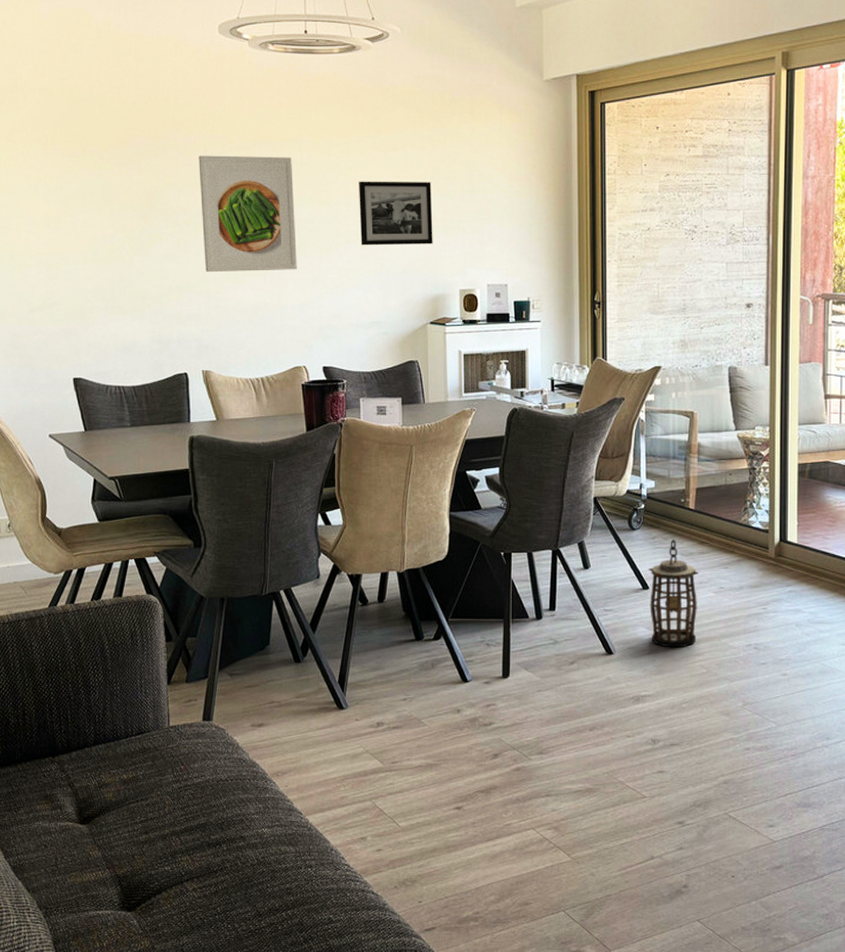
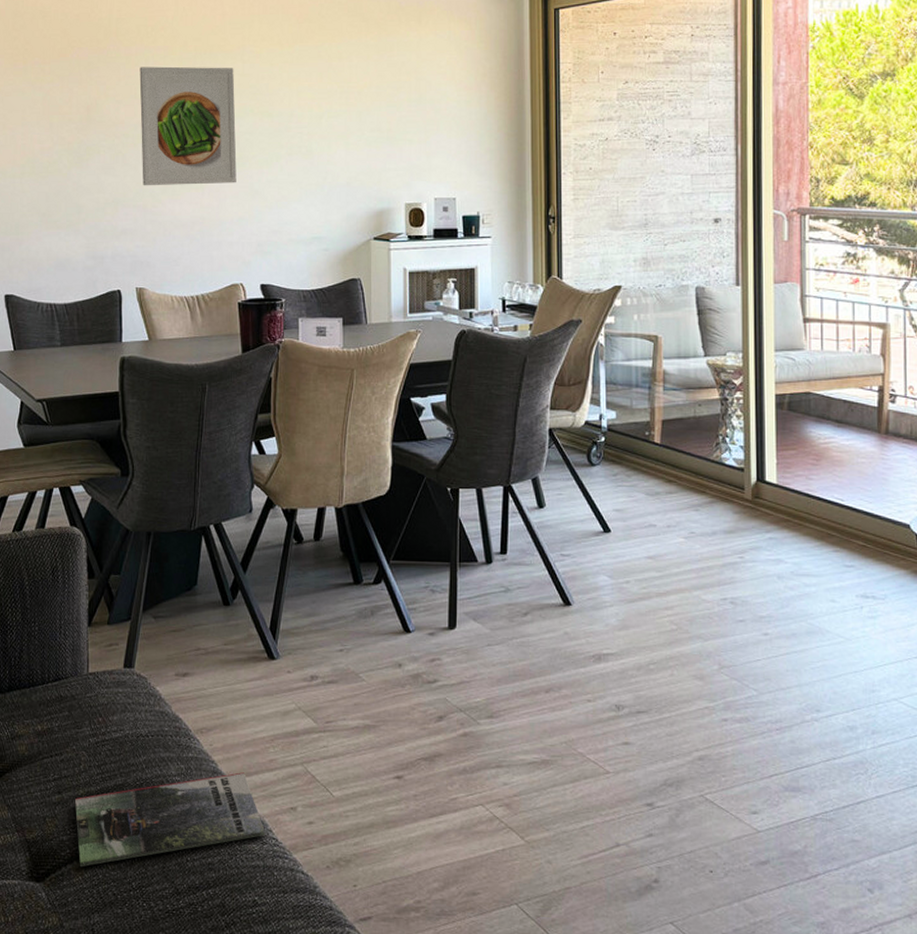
magazine: none [161,809,338,896] -> present [75,772,265,867]
picture frame: present [359,181,433,246] -> none [301,91,378,158]
lantern: present [649,539,698,648] -> none [610,477,666,600]

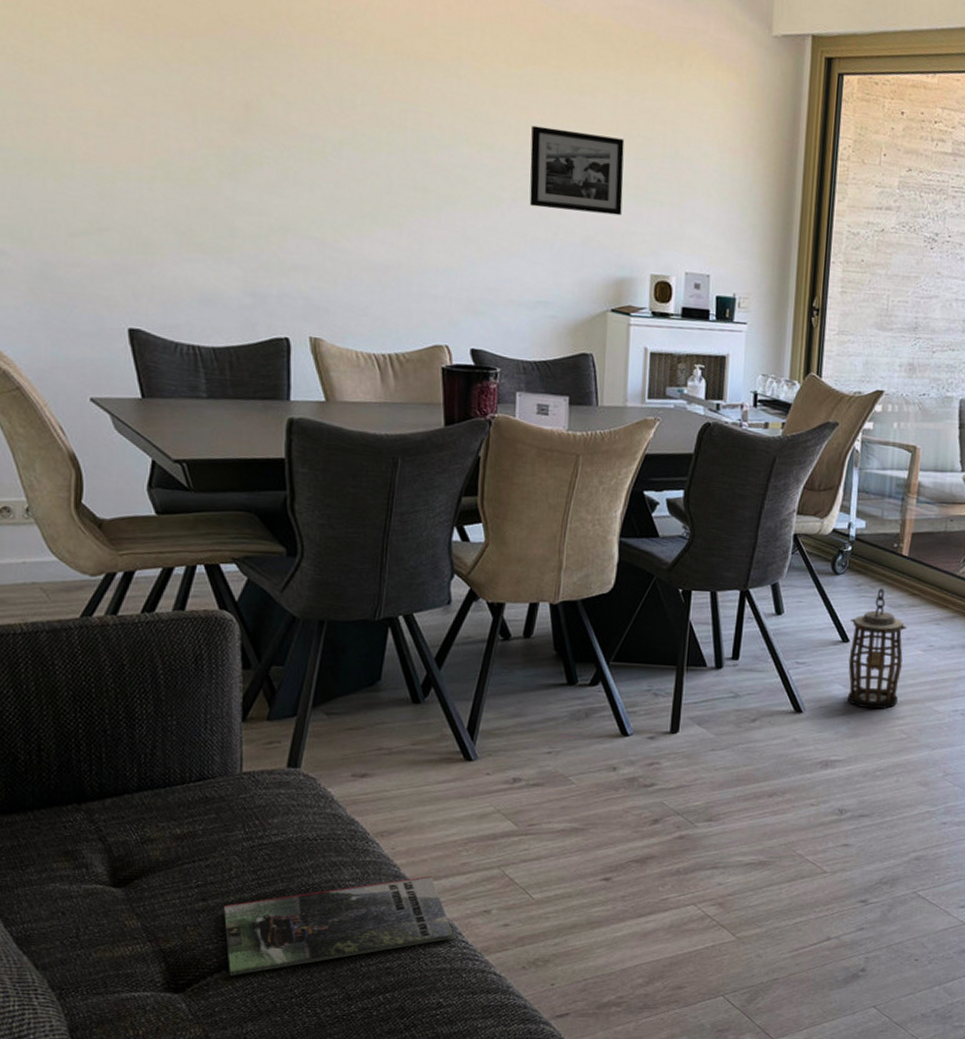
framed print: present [139,66,237,186] -> none [318,63,446,226]
picture frame: none [301,91,378,158] -> present [529,125,625,216]
lantern: none [610,477,666,600] -> present [848,588,907,710]

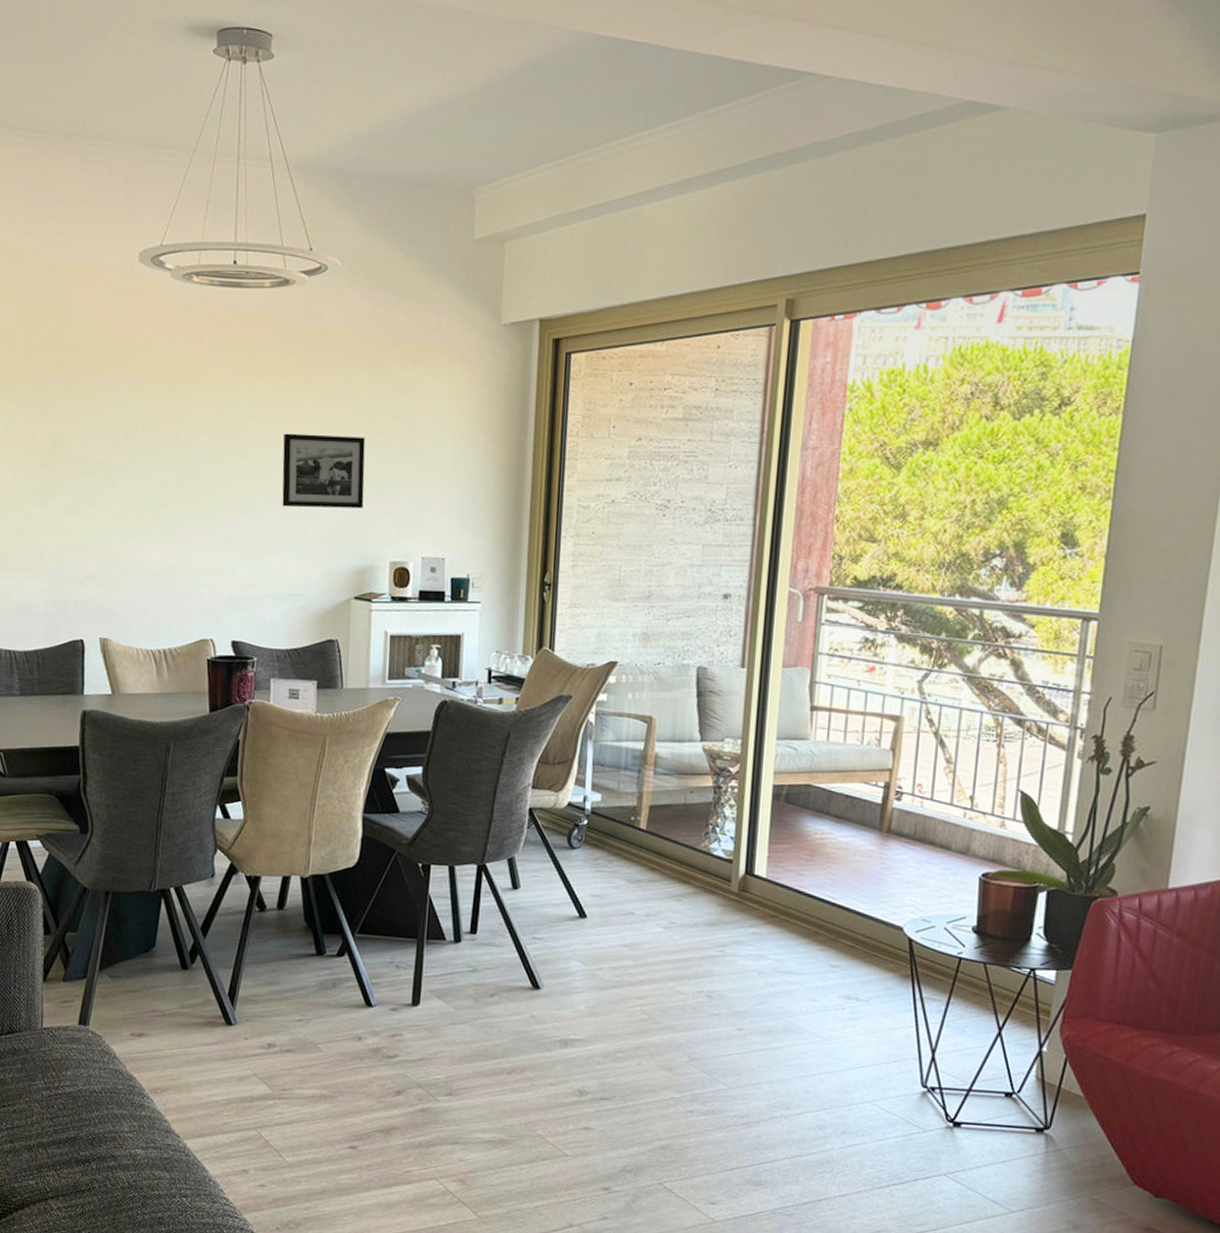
magazine: present [224,876,454,975] -> none [27,1133,216,1213]
lantern: present [848,588,907,710] -> none [586,862,646,988]

